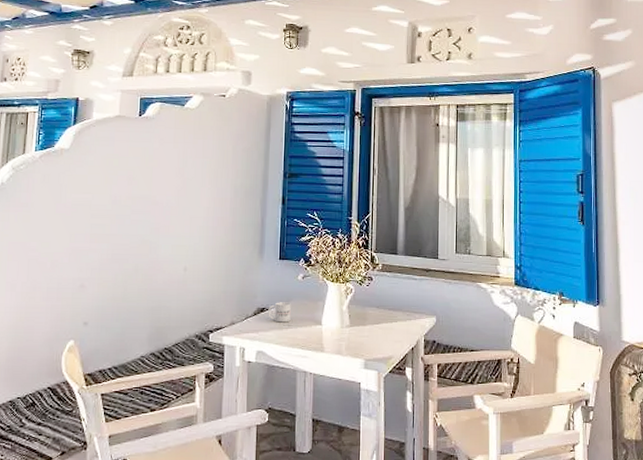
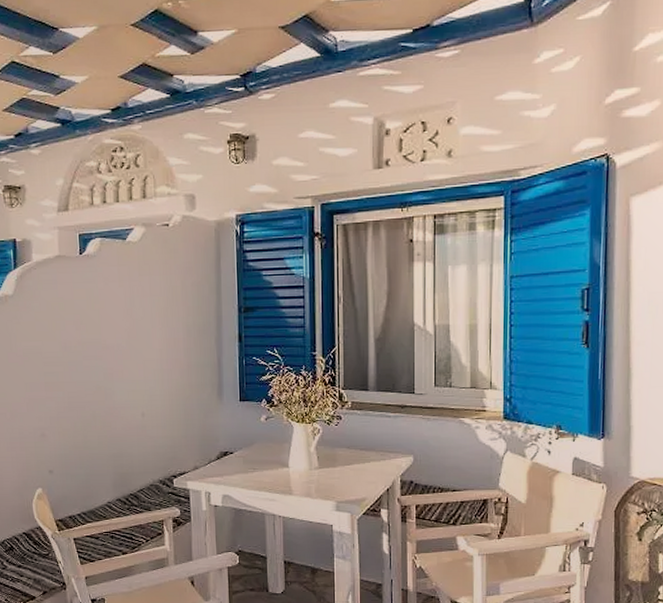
mug: present [268,302,291,323] -> none [231,445,256,466]

